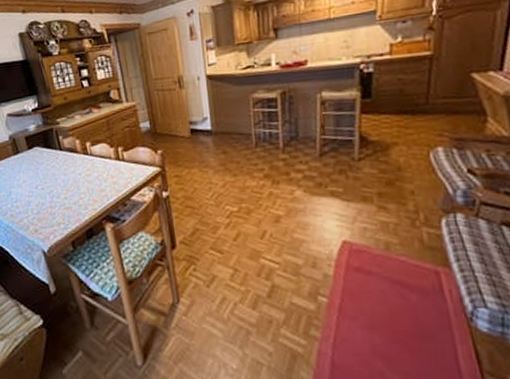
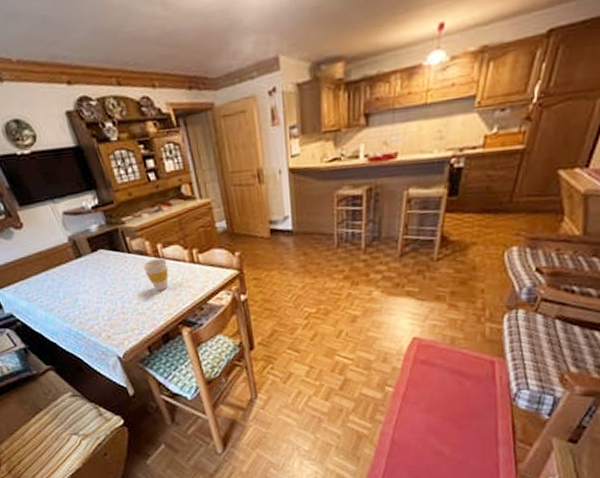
cup: none [72,155,95,186] -> present [143,258,169,291]

